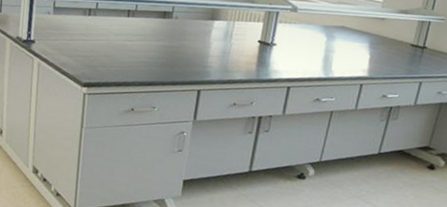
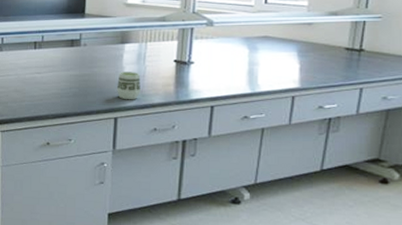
cup: none [202,46,226,75] -> present [116,71,141,100]

